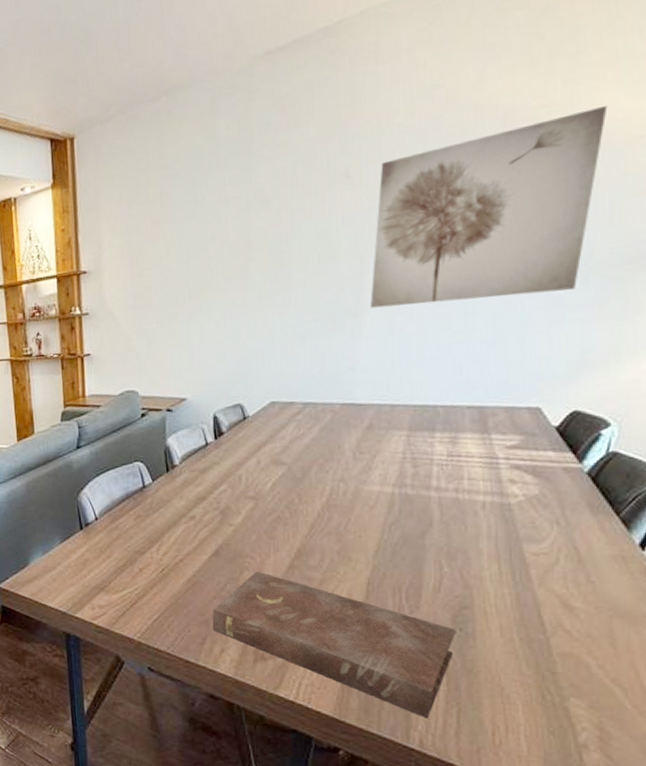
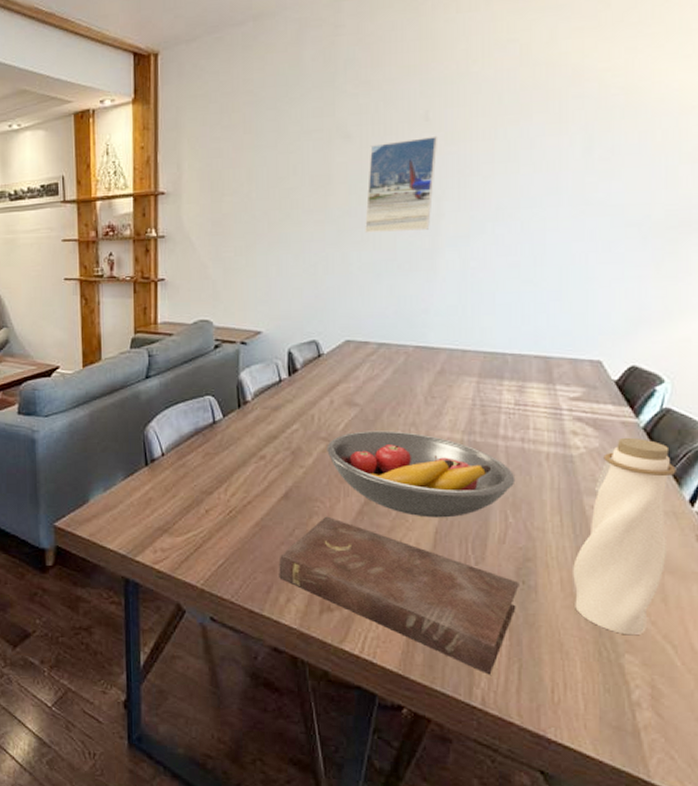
fruit bowl: none [255,487,450,569] -> present [327,431,516,518]
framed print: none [286,192,360,295] -> present [365,135,438,233]
wall art: present [370,105,608,308] -> none [445,74,665,252]
water bottle: none [513,483,625,678] -> present [573,437,676,635]

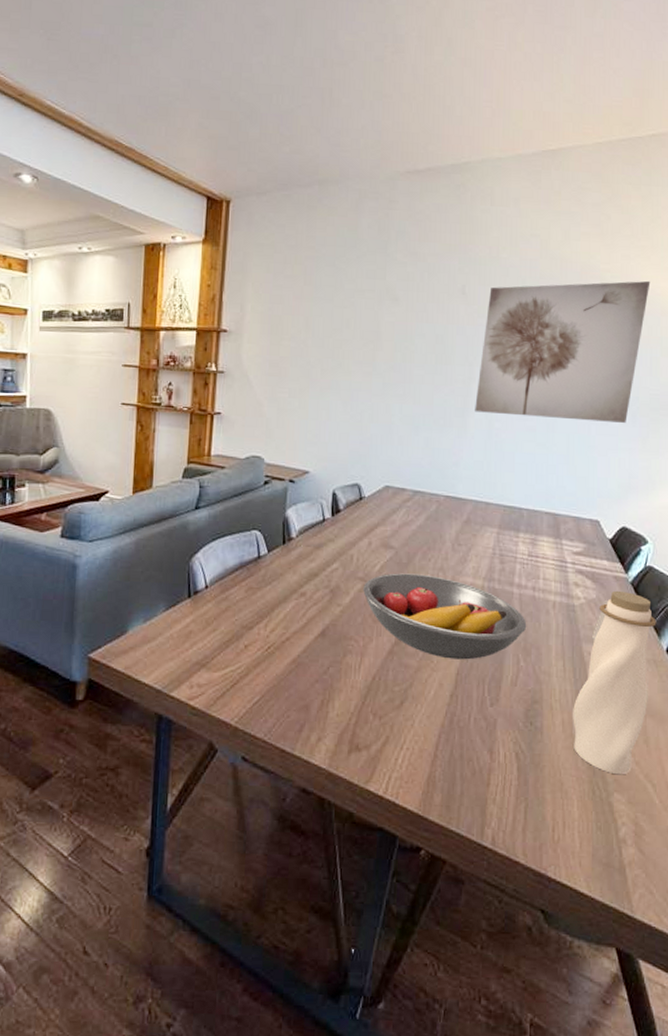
book: present [279,516,519,675] -> none [311,655,528,815]
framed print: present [365,135,438,233] -> none [407,308,472,391]
wall art: none [445,74,665,252] -> present [475,280,651,423]

